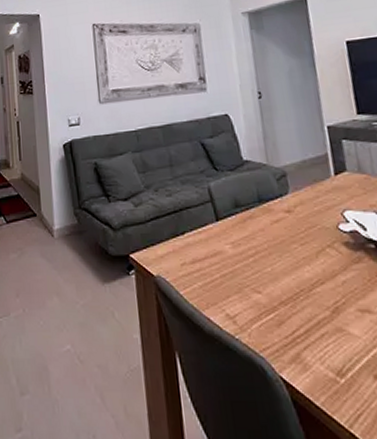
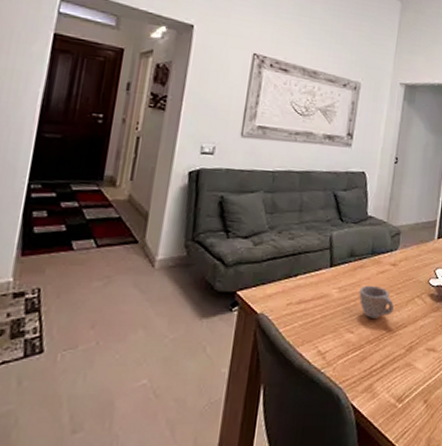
cup: none [255,237,302,275] -> present [359,285,394,318]

